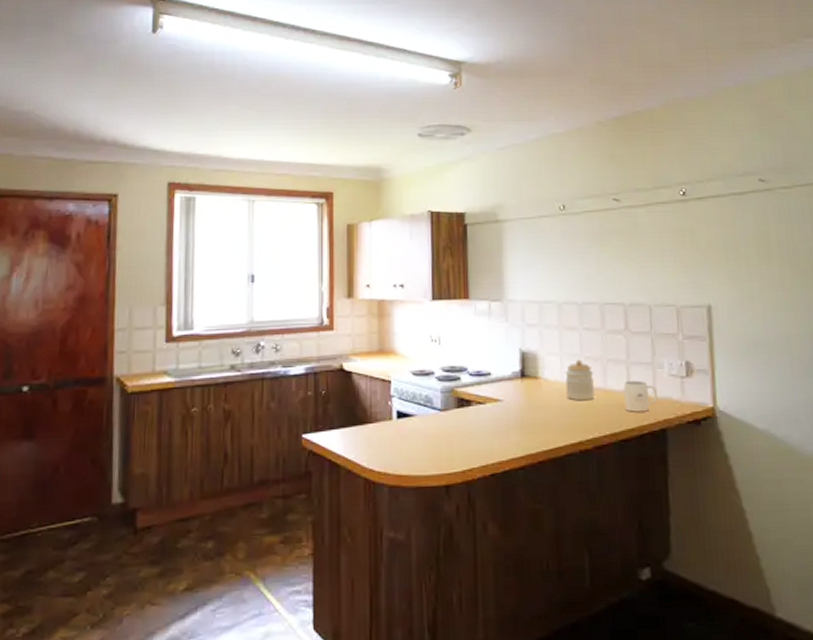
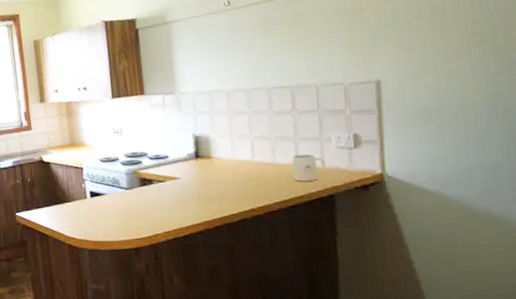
jar: present [565,359,594,401] -> none [236,139,264,175]

